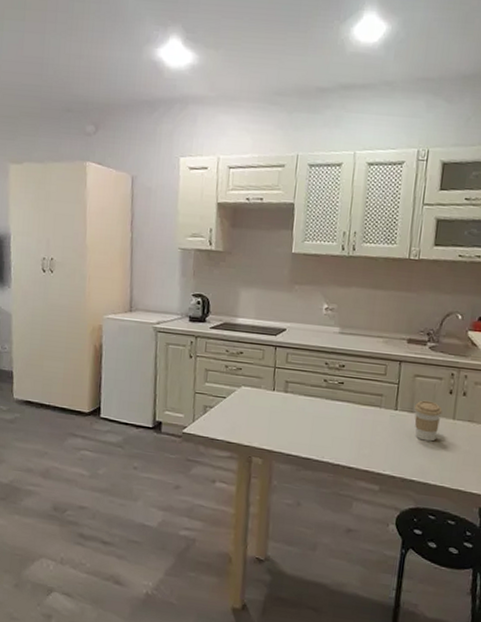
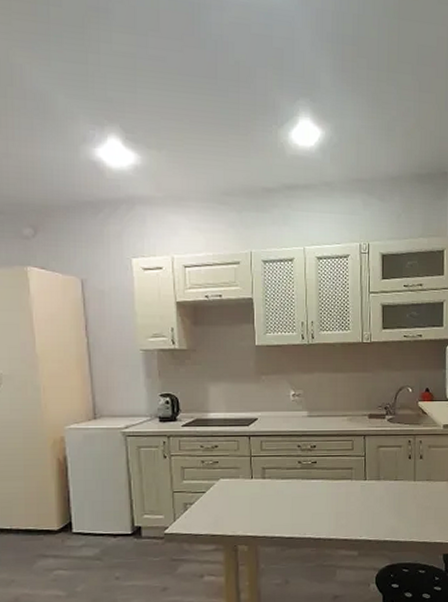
coffee cup: present [414,400,442,442] -> none [381,467,404,504]

